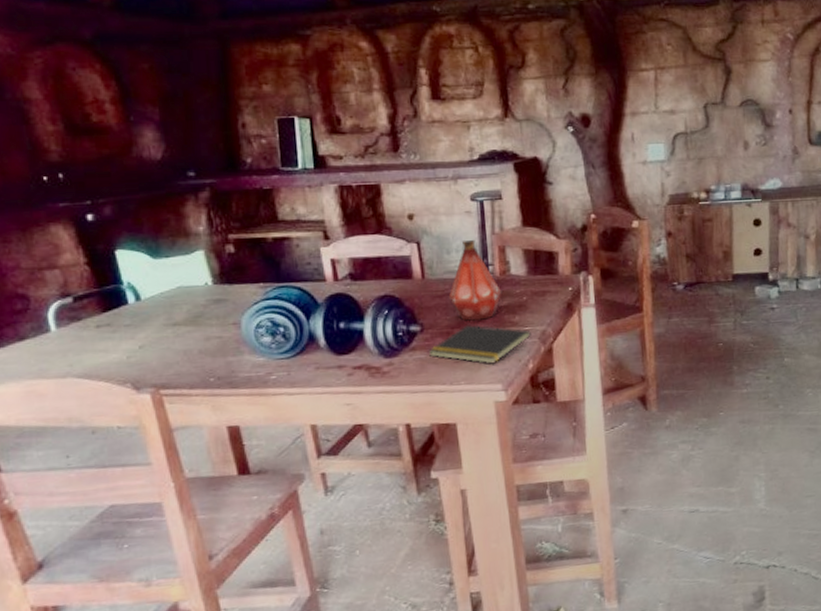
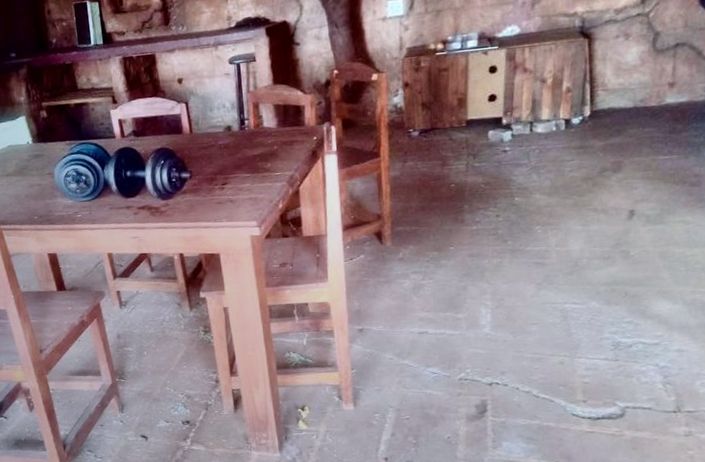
notepad: present [428,324,531,364] -> none [196,170,281,205]
bottle: present [448,240,502,321] -> none [211,98,256,168]

